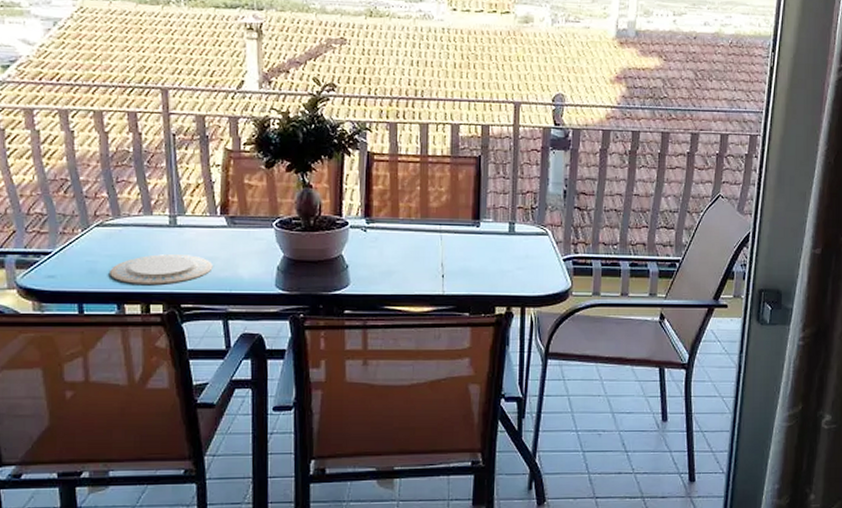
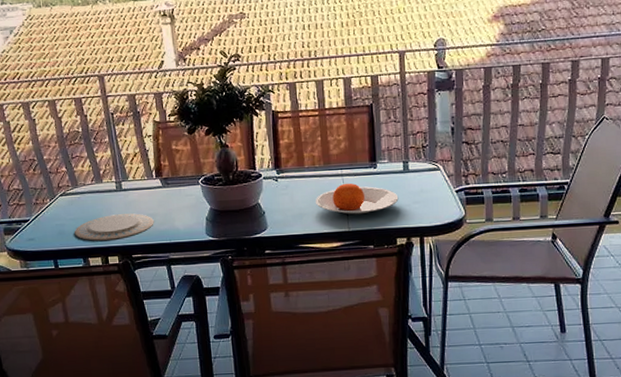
plate: none [408,240,501,277] -> present [316,183,399,215]

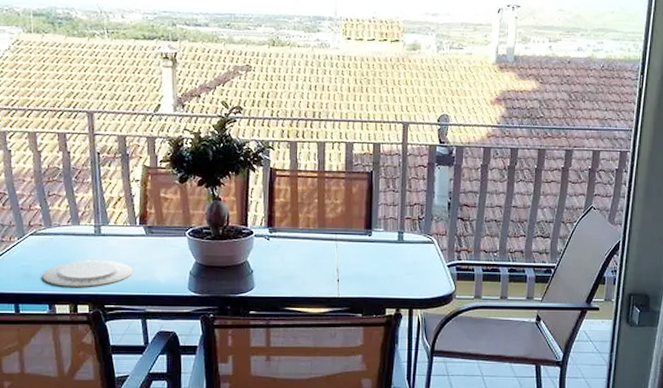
plate: present [316,183,399,215] -> none [307,248,391,282]

